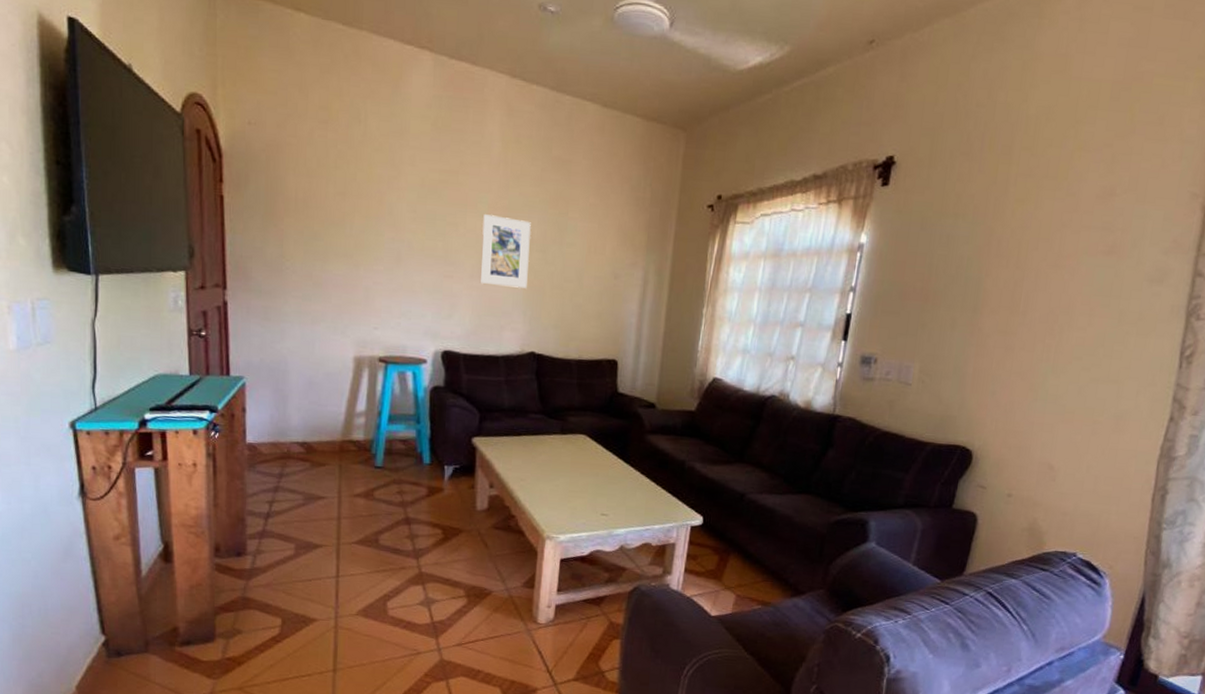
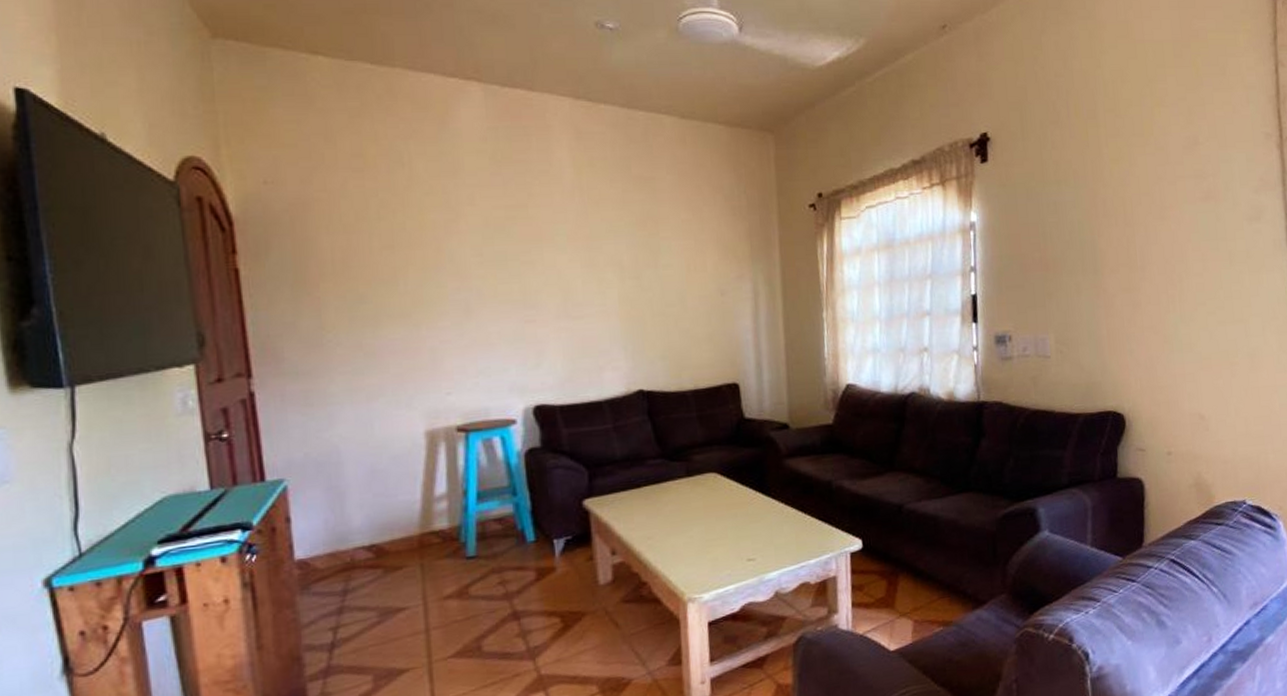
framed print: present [480,214,531,288] -> none [563,246,624,323]

